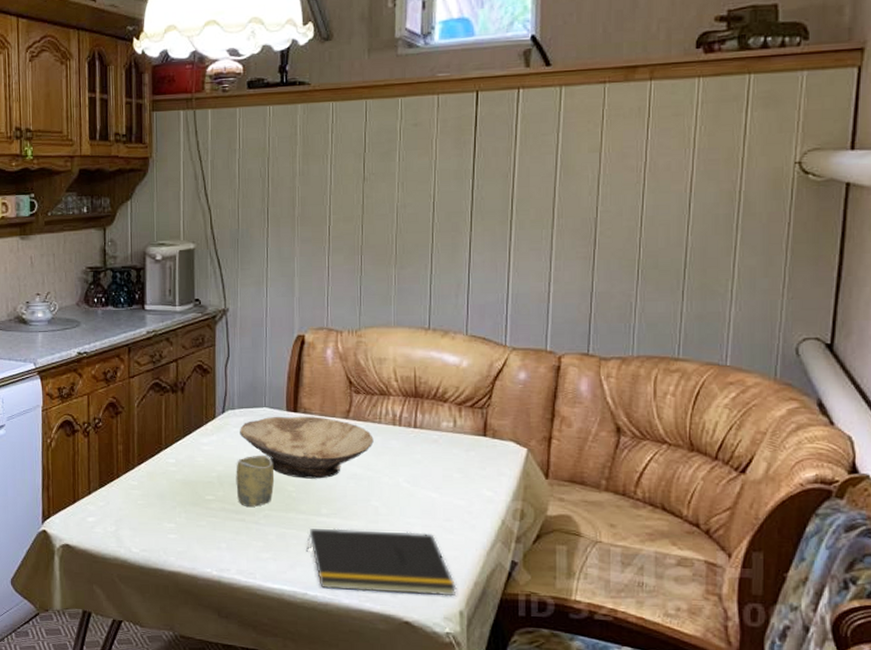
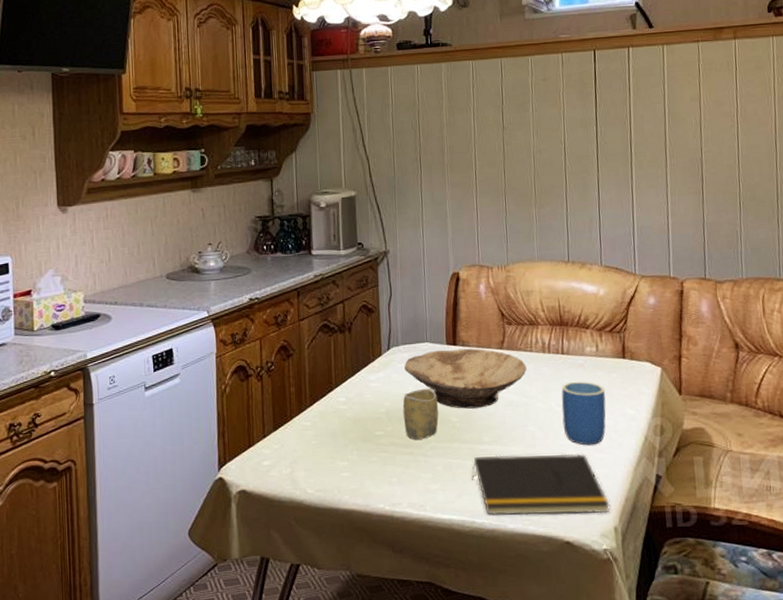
mug: none [410,457,460,525] -> present [561,381,606,445]

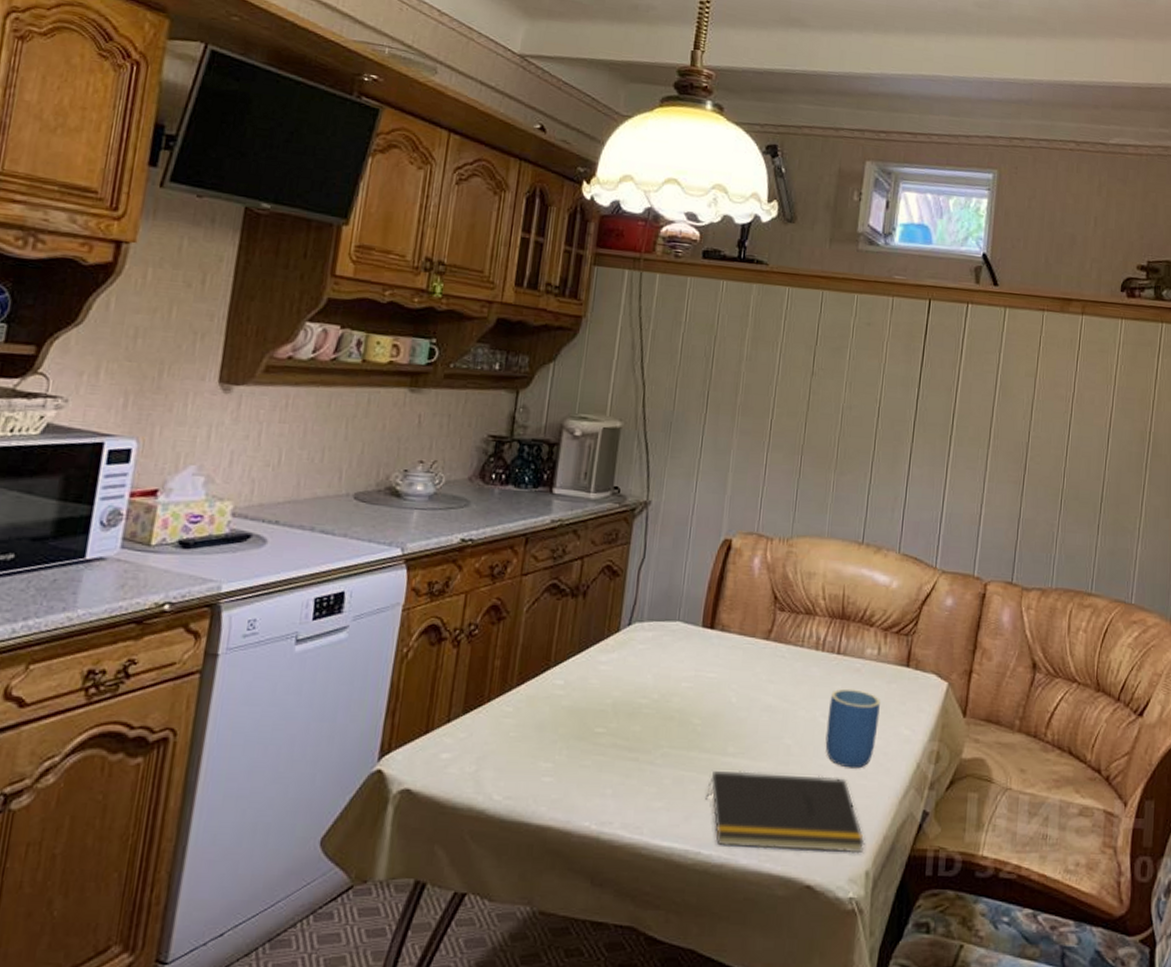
cup: present [402,389,439,440] -> none [632,679,680,743]
bowl: present [404,348,527,409] -> none [645,632,794,710]

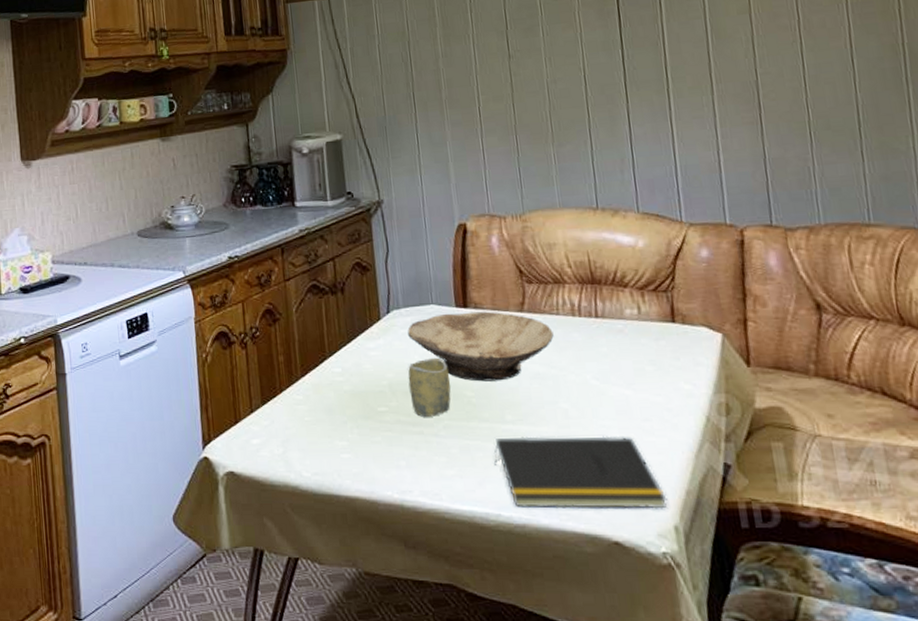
cup: none [632,679,680,743] -> present [408,358,451,417]
bowl: none [645,632,794,710] -> present [407,311,554,382]
mug: present [825,688,880,769] -> none [598,349,656,427]

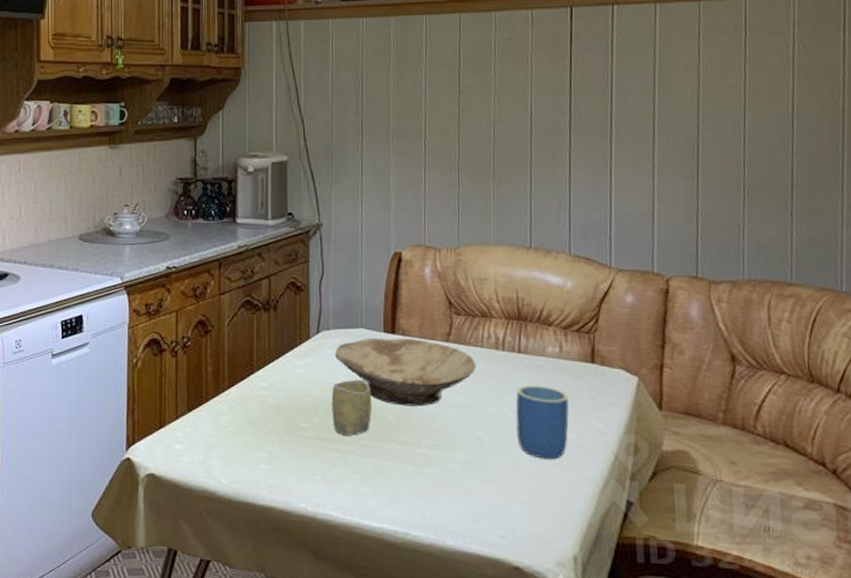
notepad: present [494,436,668,509] -> none [407,461,570,539]
mug: none [598,349,656,427] -> present [516,385,569,460]

